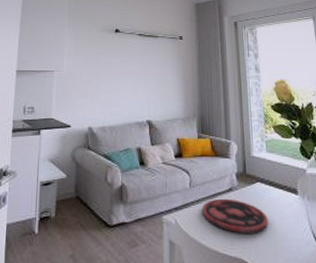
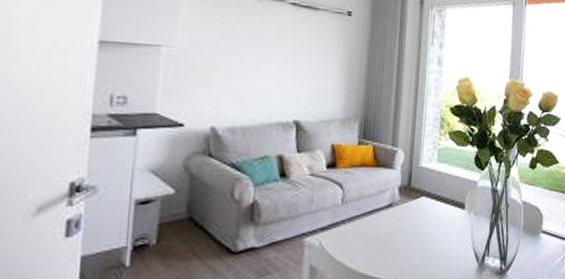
plate: present [202,198,269,233] -> none [354,215,429,253]

